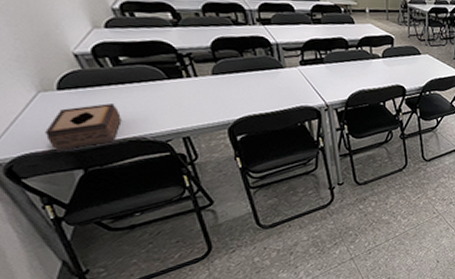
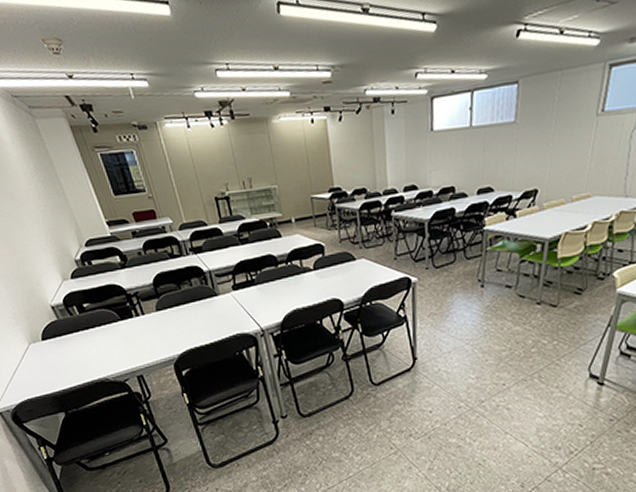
tissue box: present [45,103,122,152] -> none [36,349,89,397]

